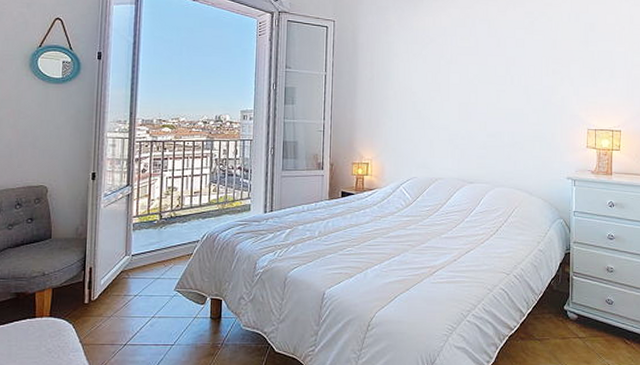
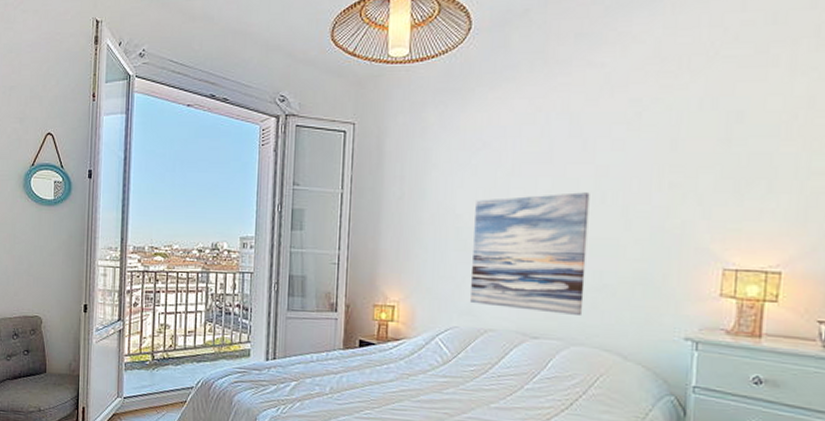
wall art: none [424,76,503,165] -> present [469,192,590,315]

